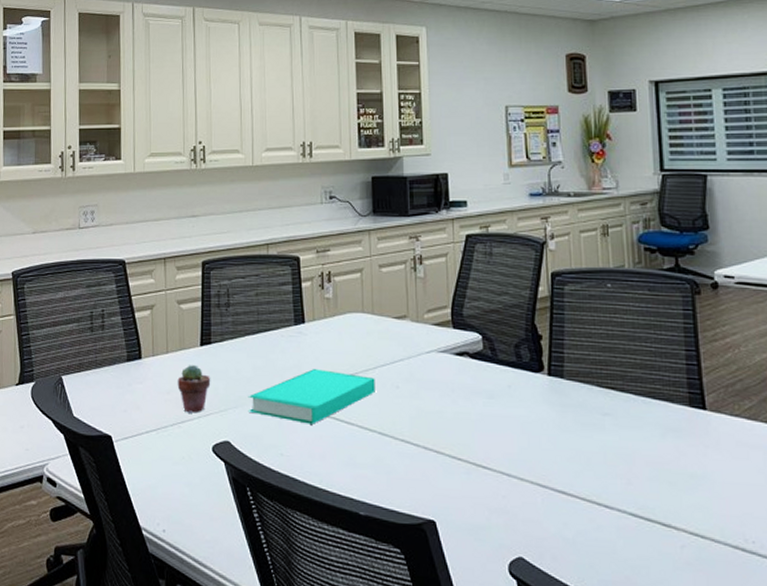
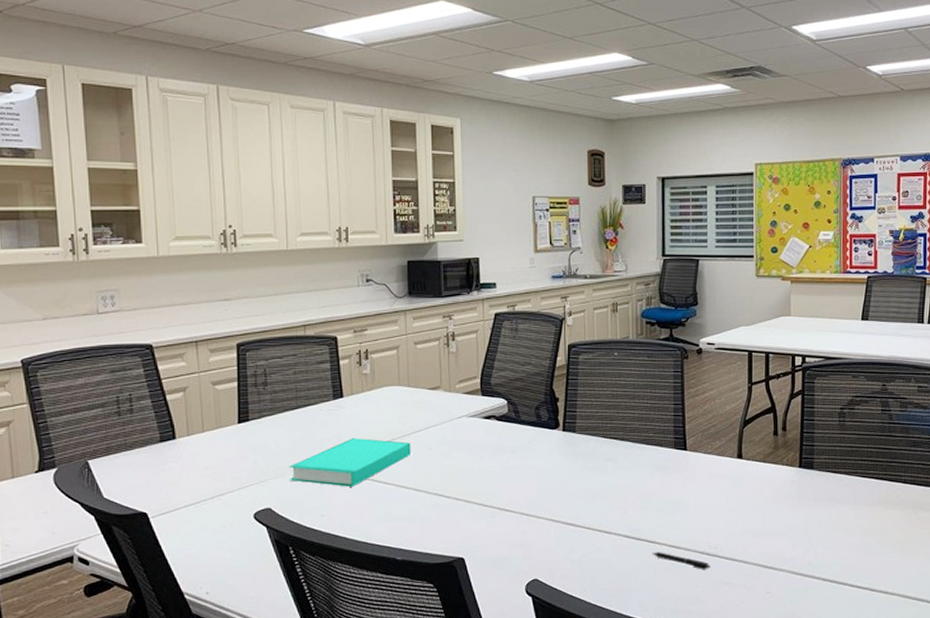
potted succulent: present [177,365,211,413] -> none [215,442,250,486]
pen: none [668,538,749,572] -> present [652,551,711,570]

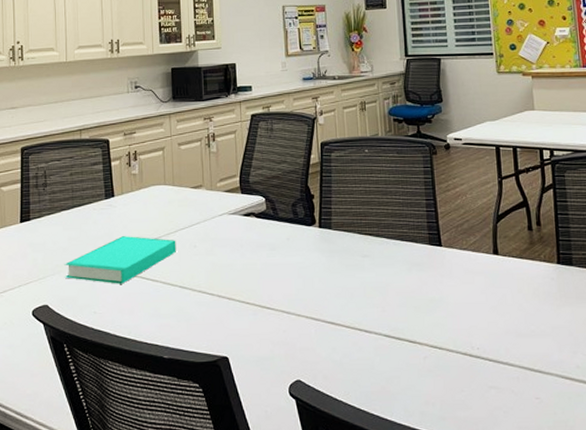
pen: present [652,551,711,570] -> none [414,352,475,373]

